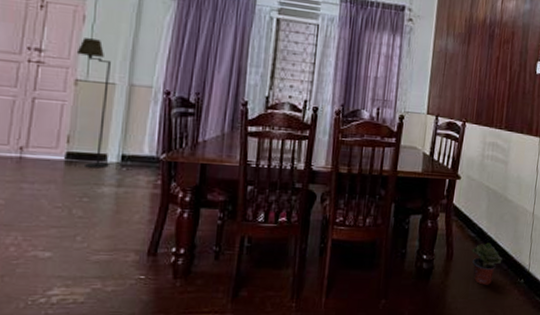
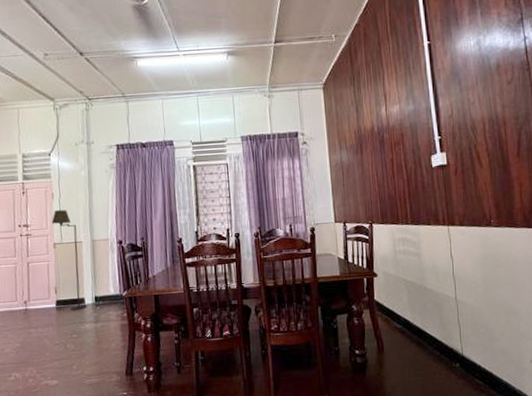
potted plant: present [472,243,503,285] -> none [401,332,433,373]

